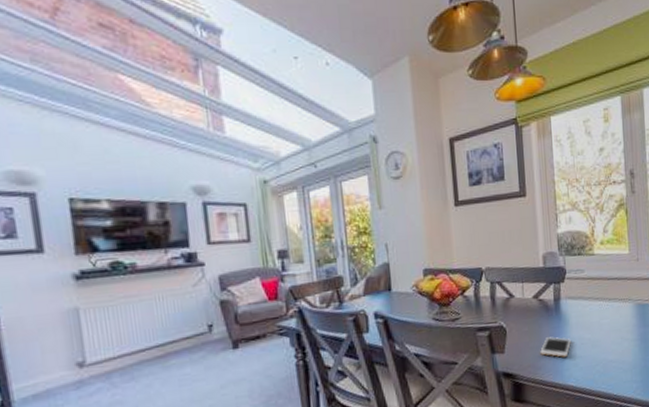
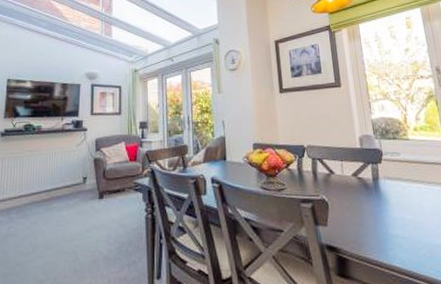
cell phone: present [540,336,571,358] -> none [362,214,393,236]

